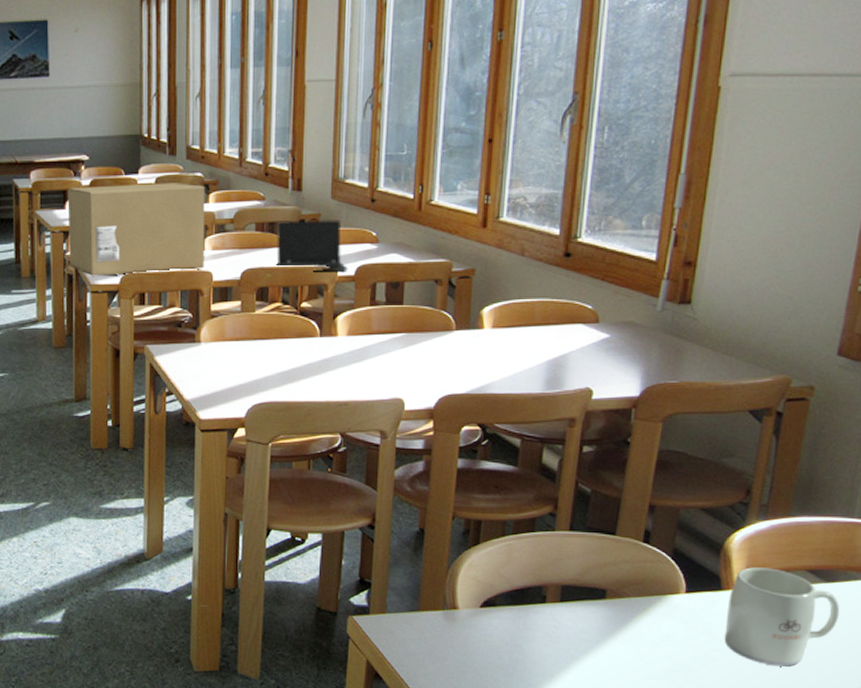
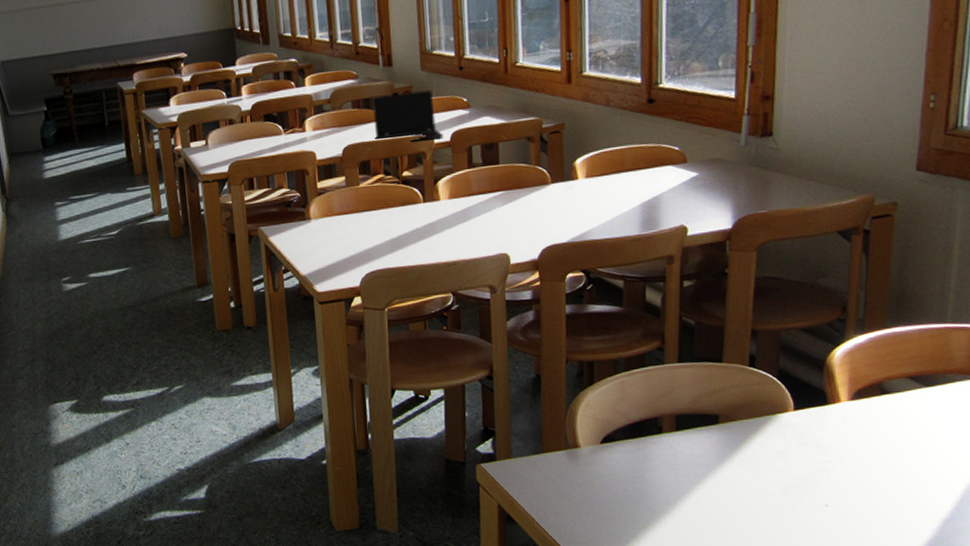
box: present [67,183,206,276] -> none [170,69,307,167]
mug: present [724,567,840,667] -> none [834,378,942,471]

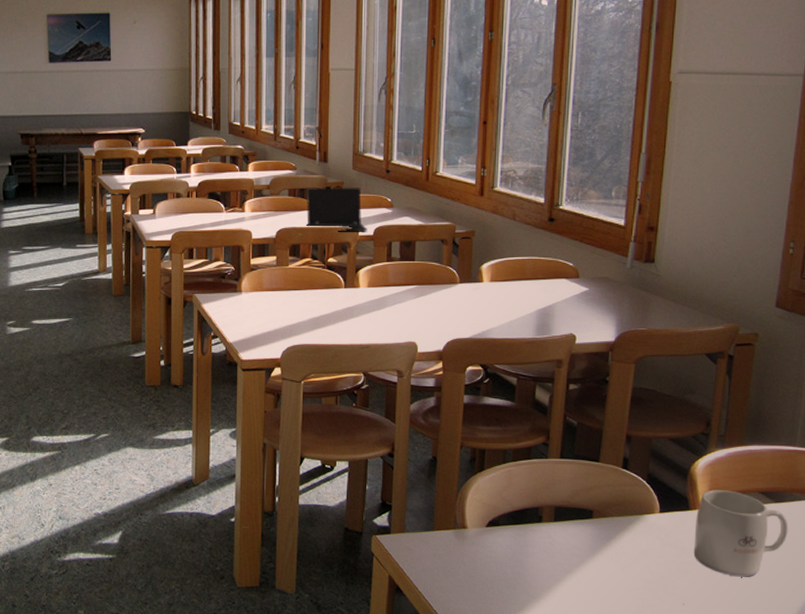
mug: none [834,378,942,471] -> present [693,490,789,577]

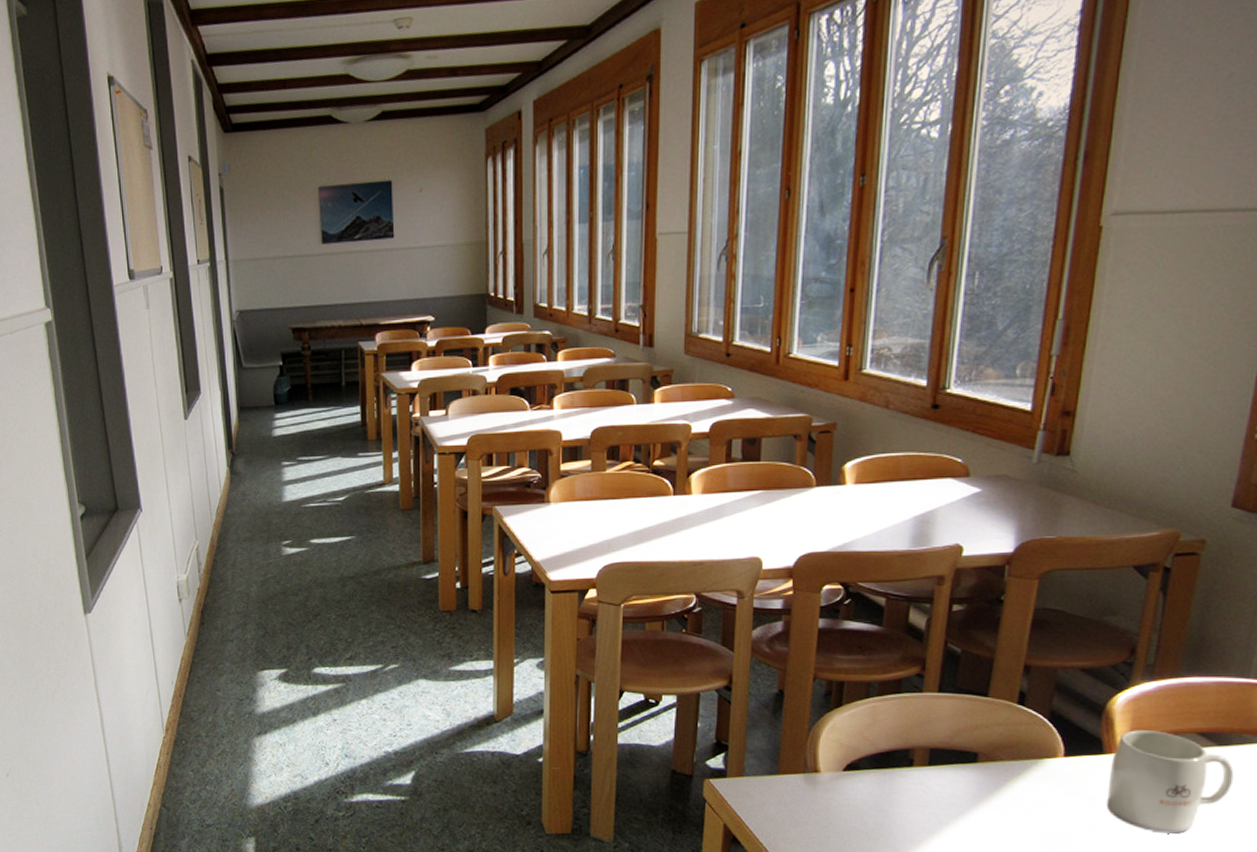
laptop: present [306,187,367,232] -> none [628,375,702,429]

